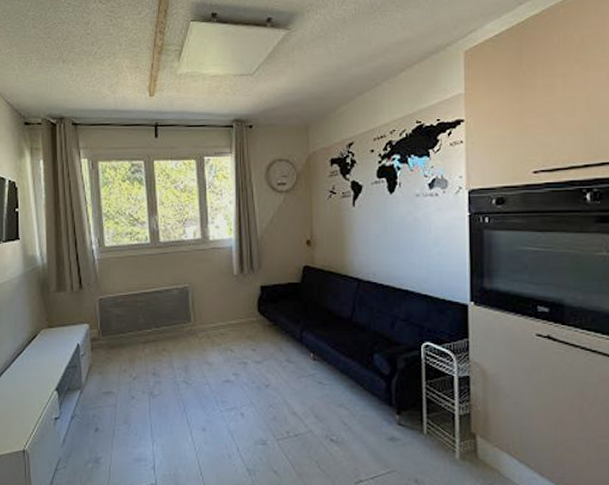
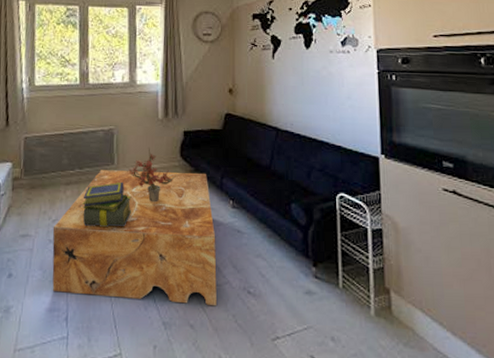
coffee table: none [134,327,299,454] -> present [52,170,217,307]
stack of books: none [161,338,212,383] -> present [82,181,132,228]
potted plant: none [204,304,256,358] -> present [127,148,178,203]

